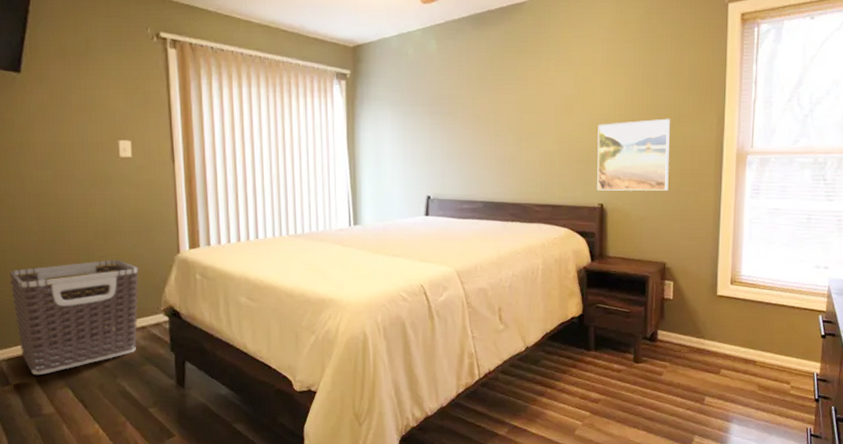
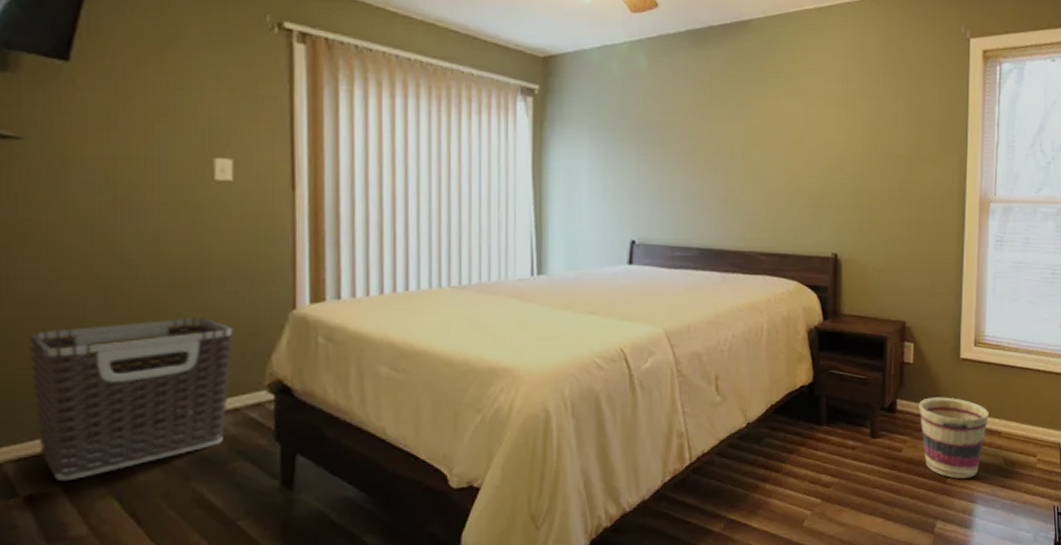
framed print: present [596,118,670,192] -> none [830,159,910,241]
basket: none [678,329,744,401] -> present [919,397,989,479]

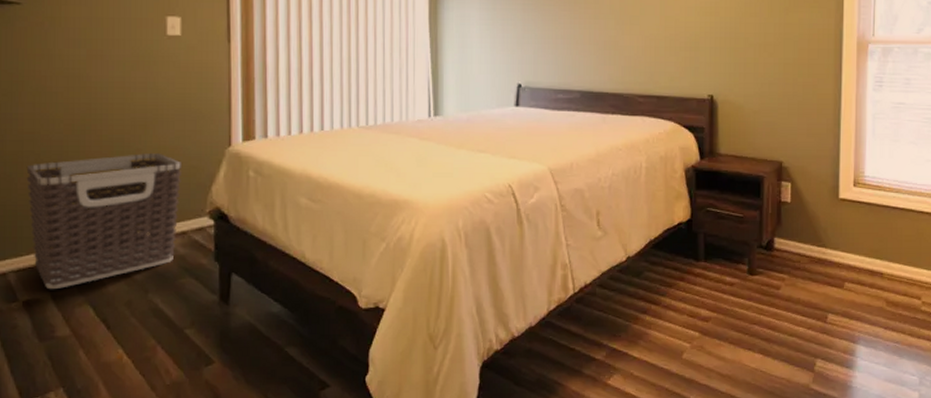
basket: present [919,397,989,479] -> none [797,236,870,318]

